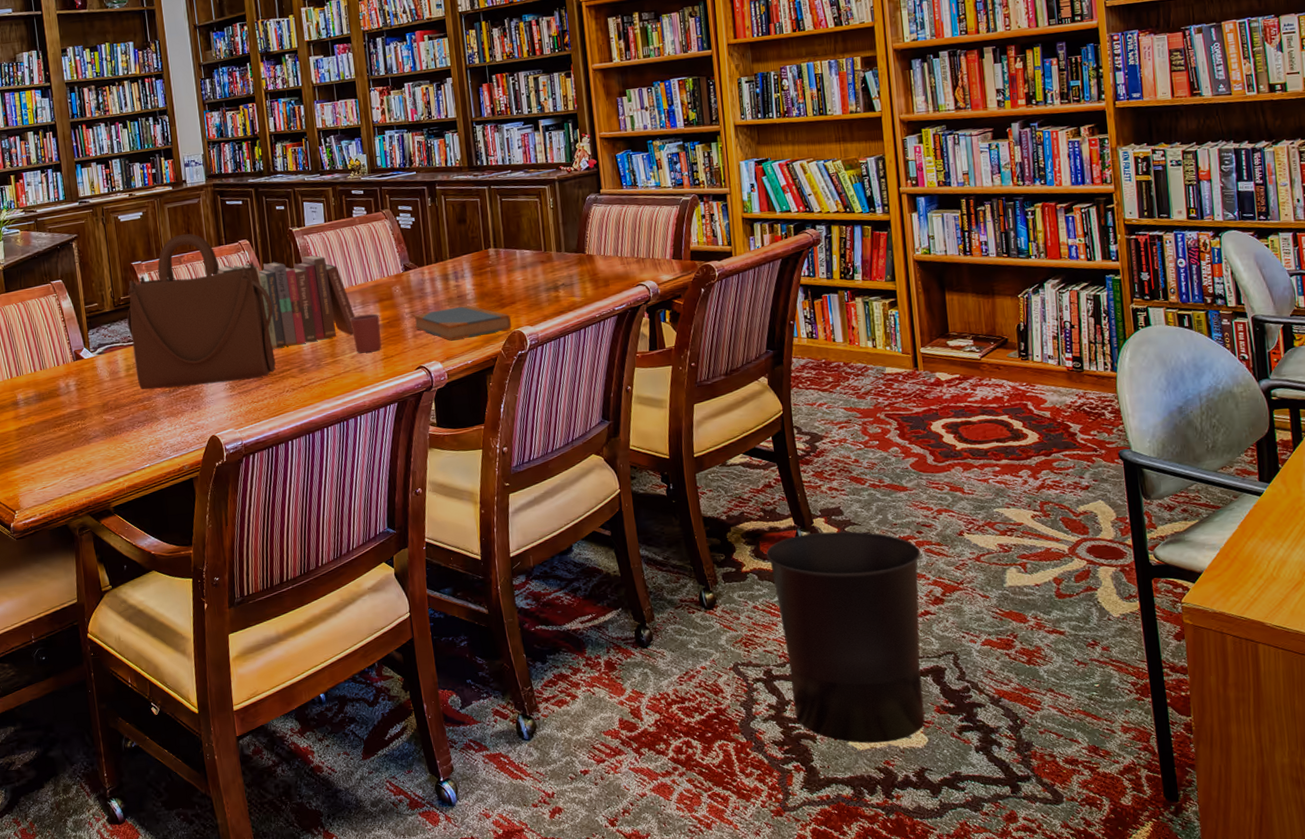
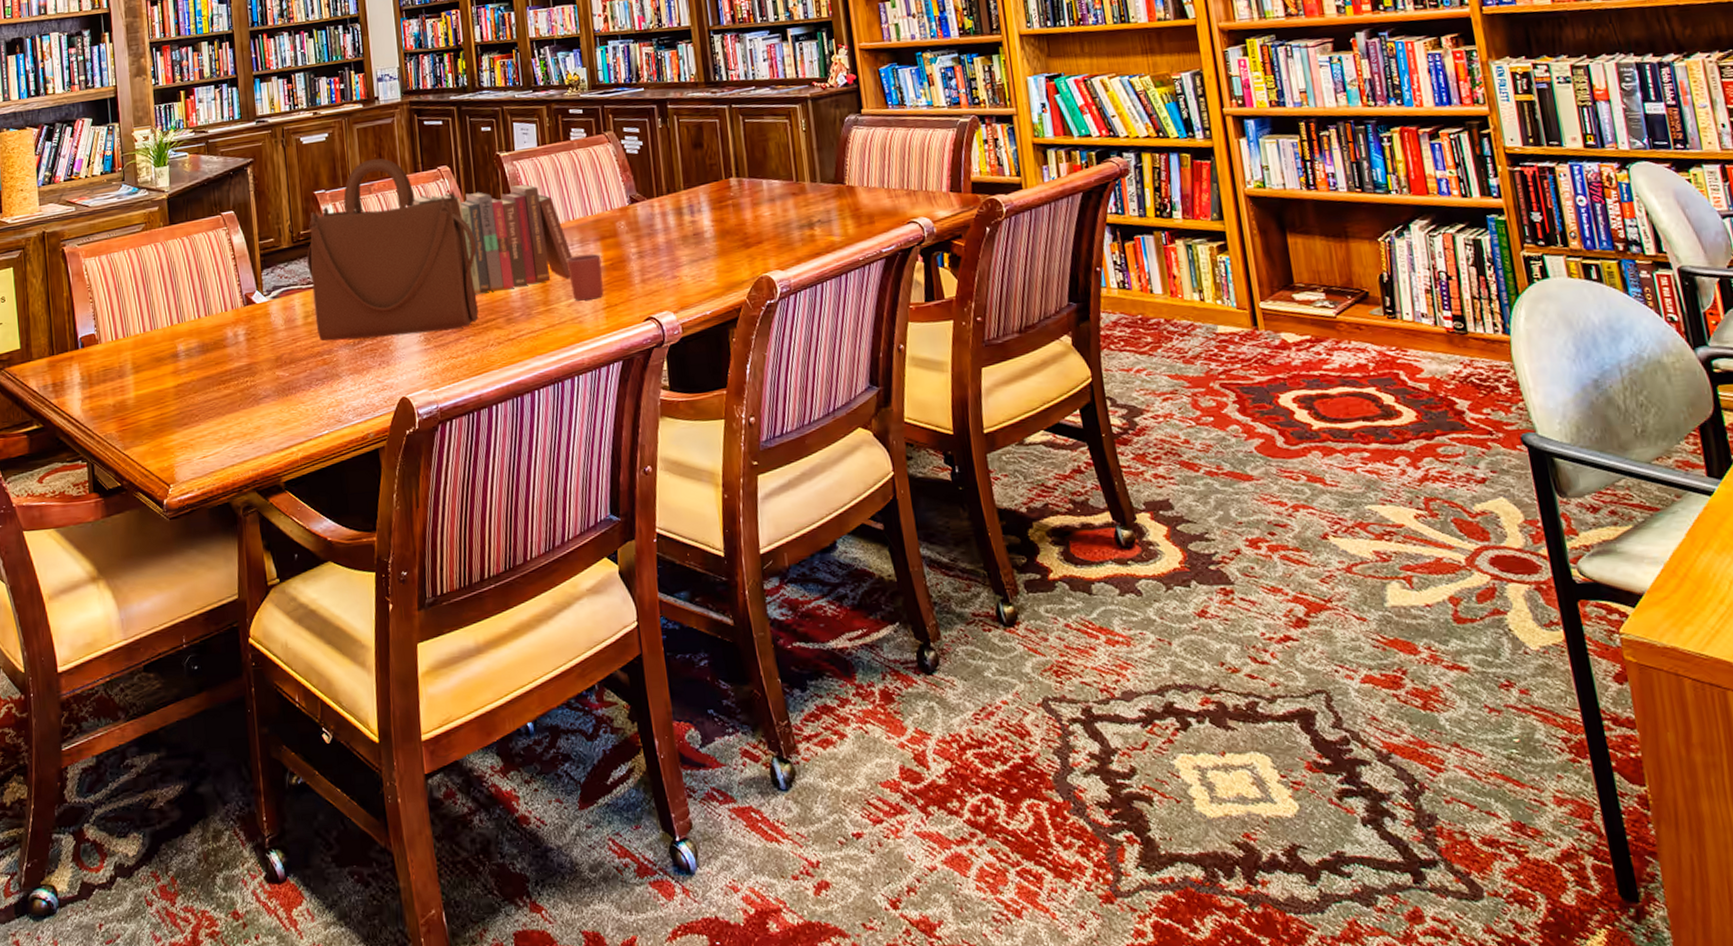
book: present [414,305,512,341] -> none [641,245,759,287]
waste bin: present [765,531,925,743] -> none [1078,530,1294,809]

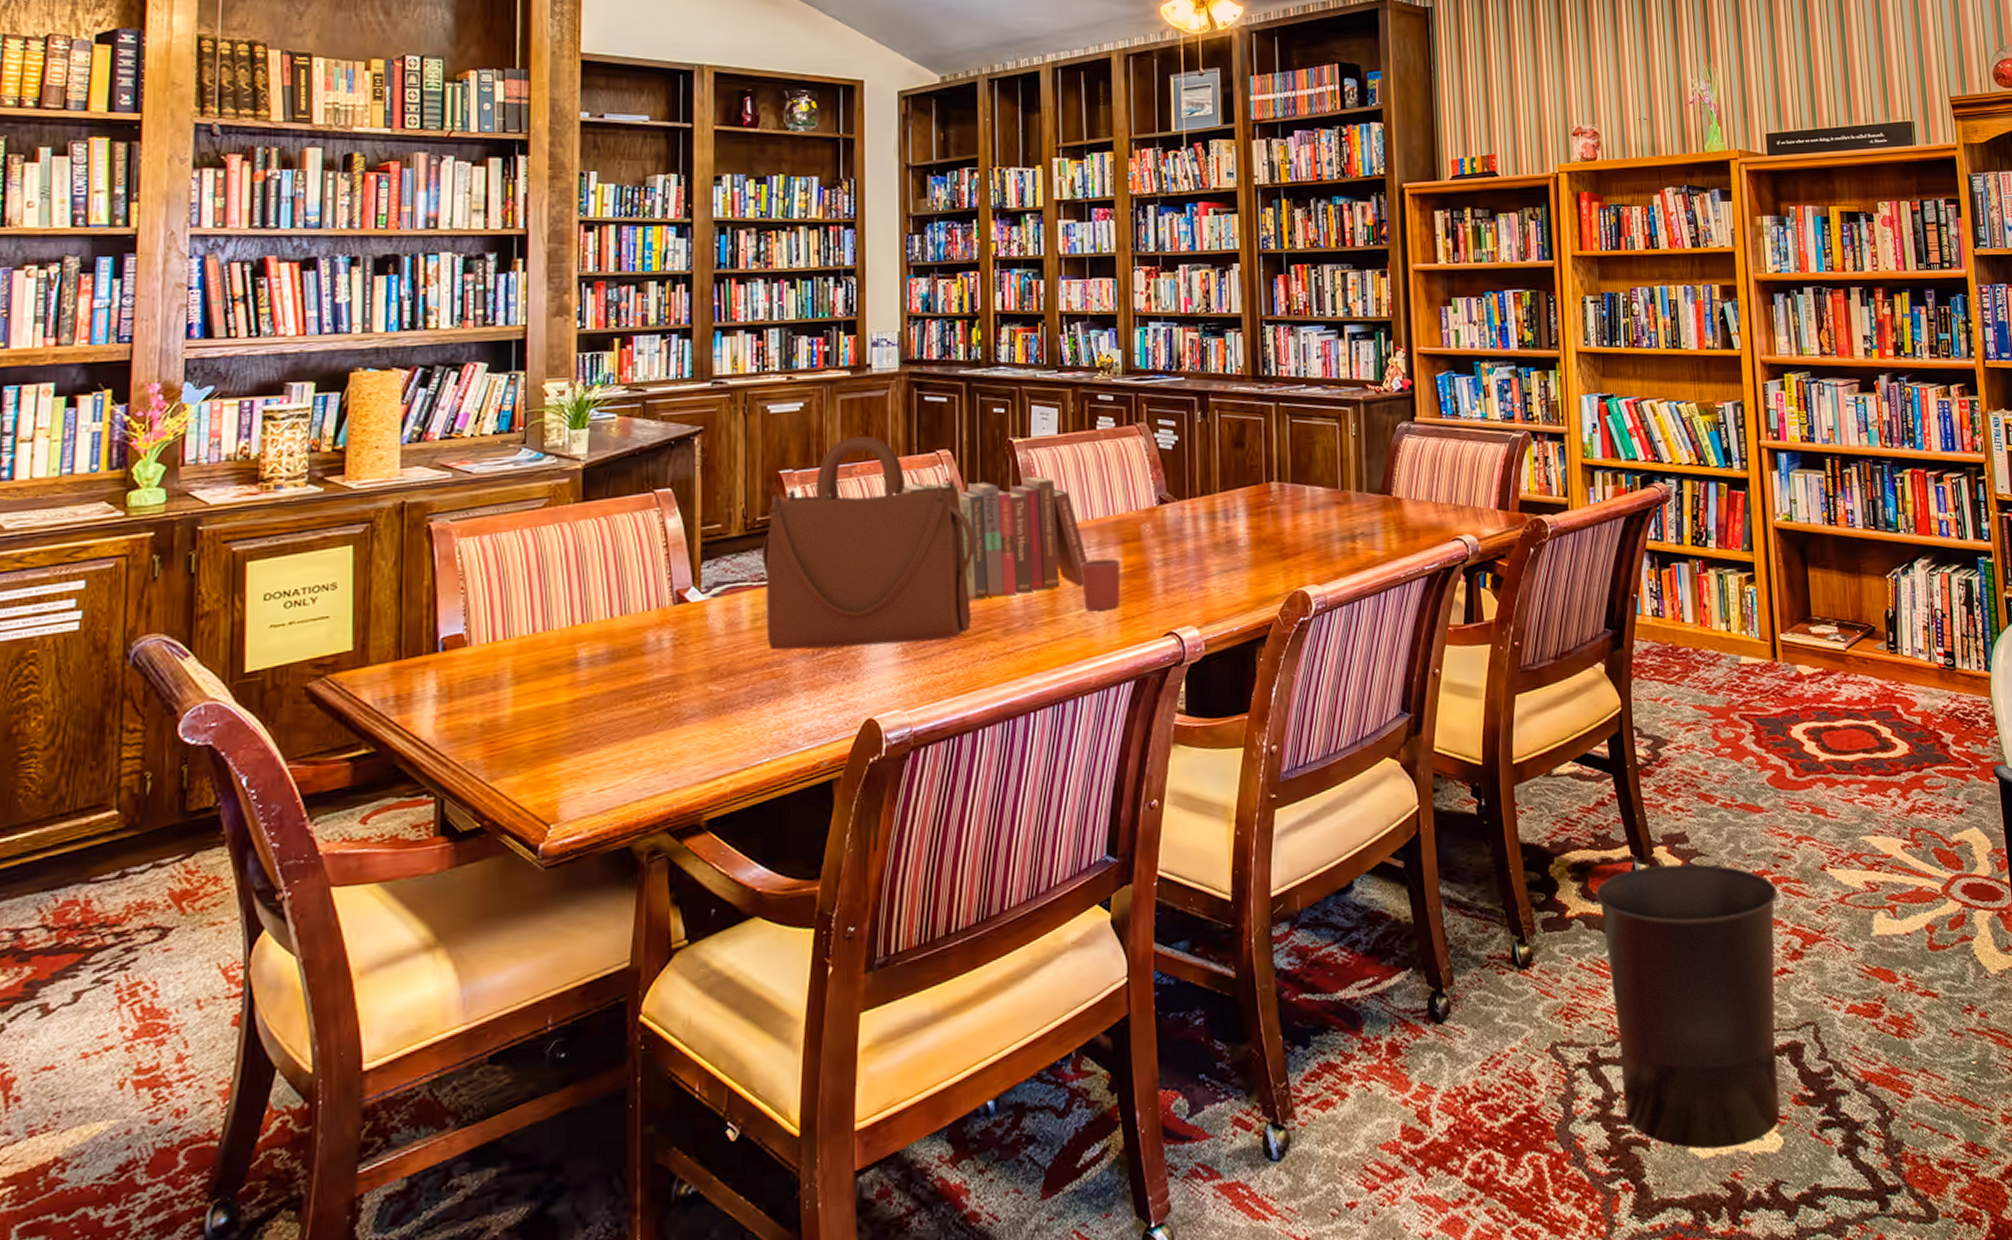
waste bin: none [1078,530,1294,809] -> present [1595,863,1780,1149]

